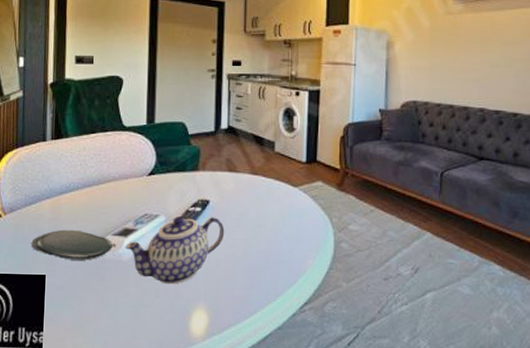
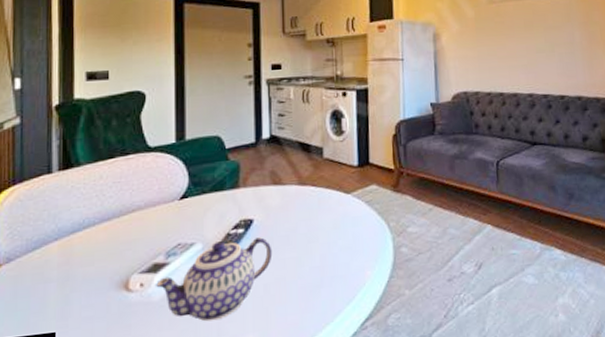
oval tray: present [31,229,114,261] -> none [35,272,141,310]

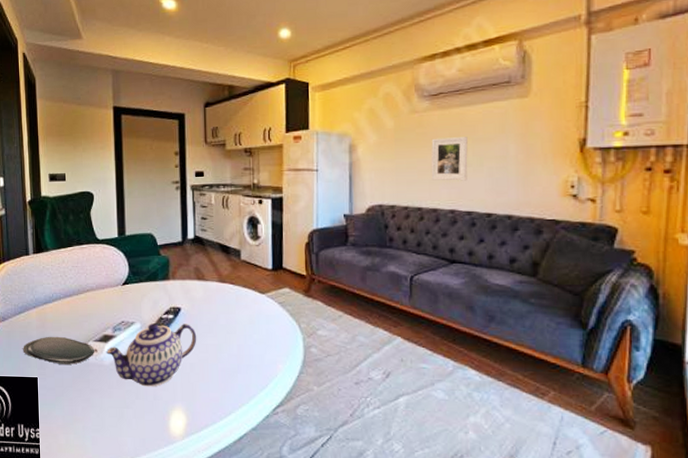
oval tray: none [35,272,141,310] -> present [23,336,95,365]
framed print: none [508,25,542,67] -> present [431,137,468,181]

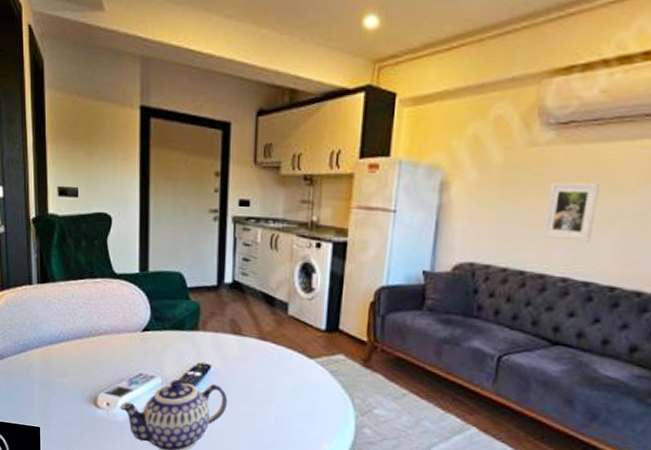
oval tray: present [23,336,95,365] -> none [24,382,107,417]

